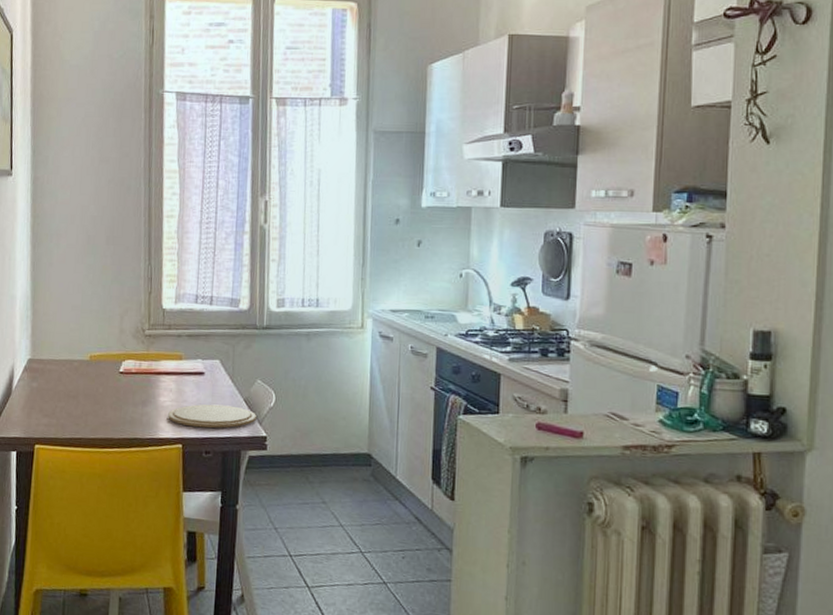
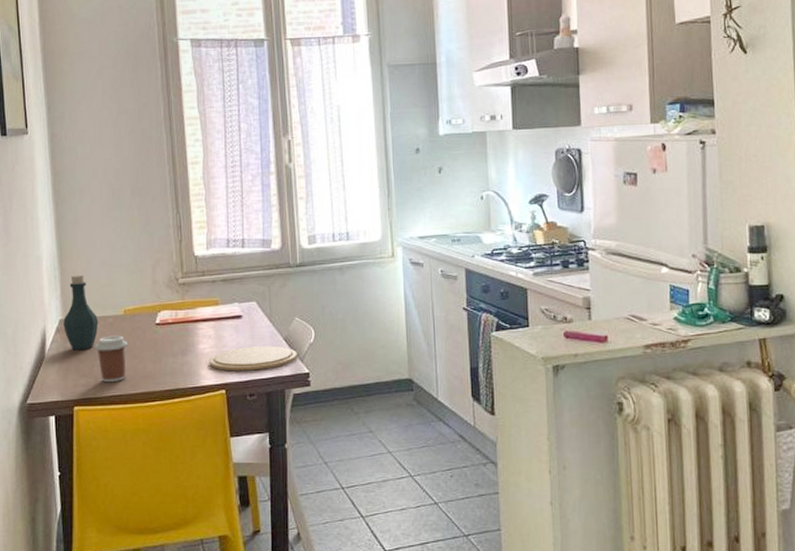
bottle: none [31,316,65,391] -> present [63,274,99,350]
coffee cup: none [59,379,91,426] -> present [94,335,128,383]

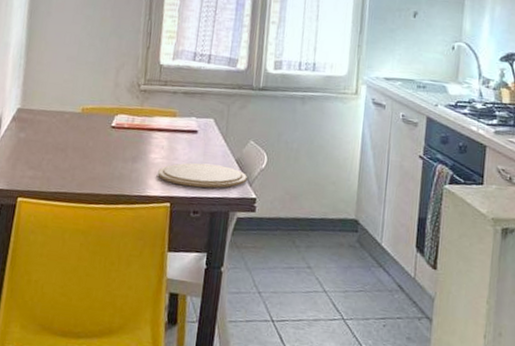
bottle: present [63,274,99,350] -> none [20,66,56,142]
coffee cup: present [94,335,128,383] -> none [47,131,81,179]

